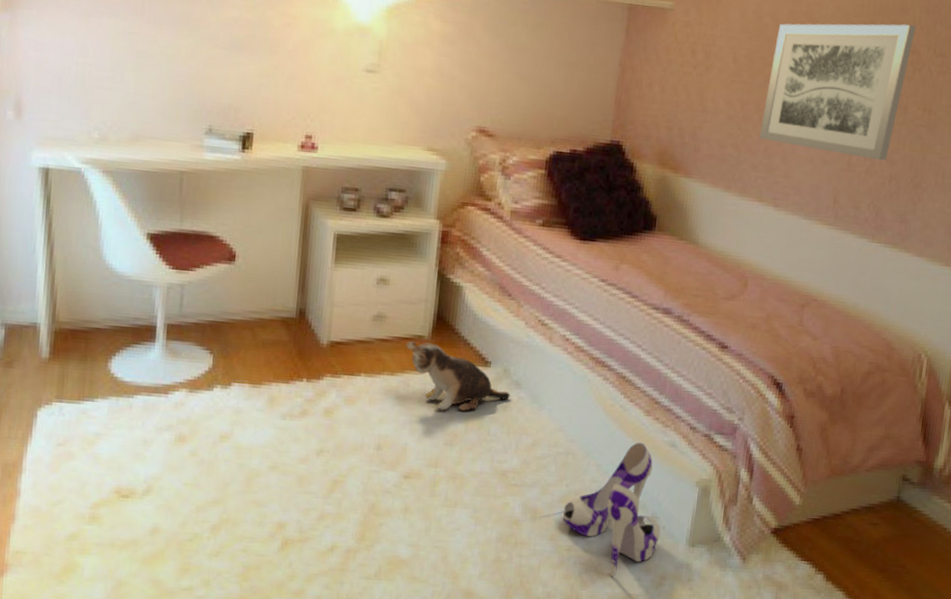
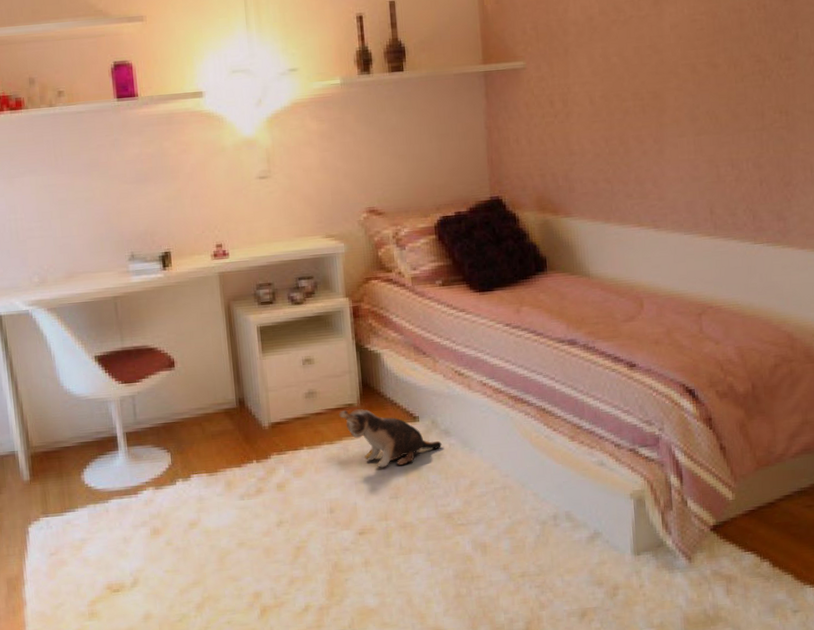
shoe: present [563,442,661,576] -> none [511,466,606,594]
wall art: present [759,23,916,161] -> none [627,36,758,170]

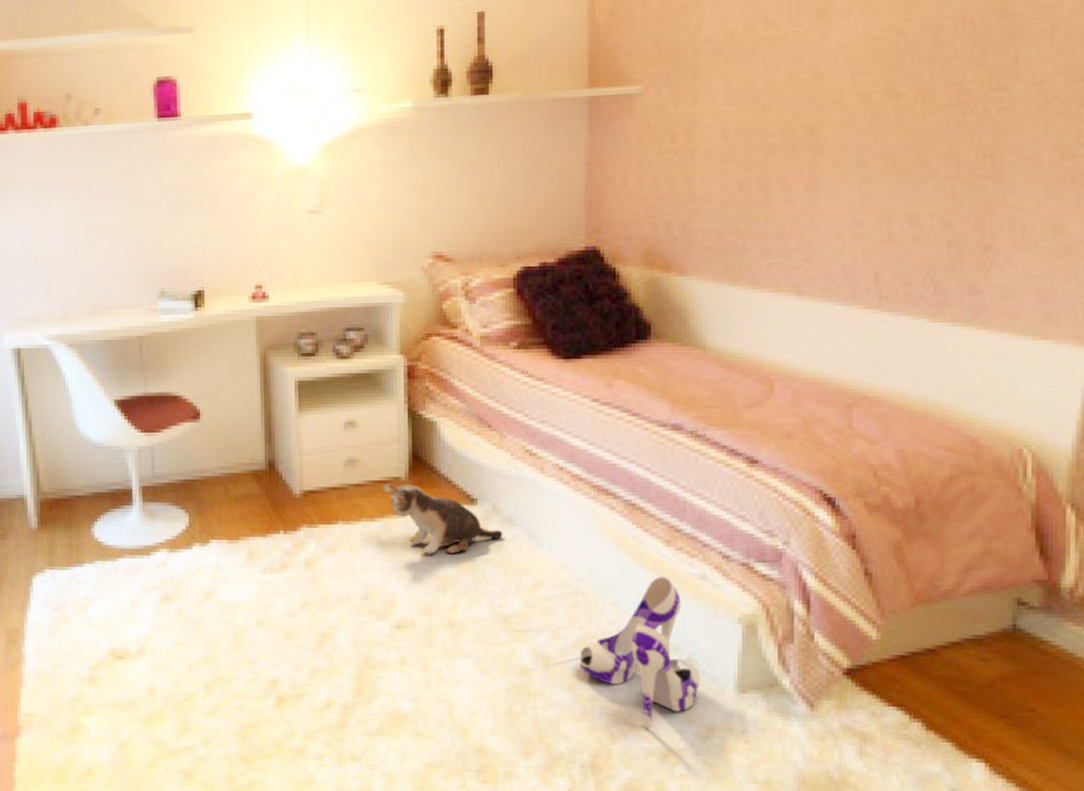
shoe: none [511,466,606,594] -> present [580,576,701,728]

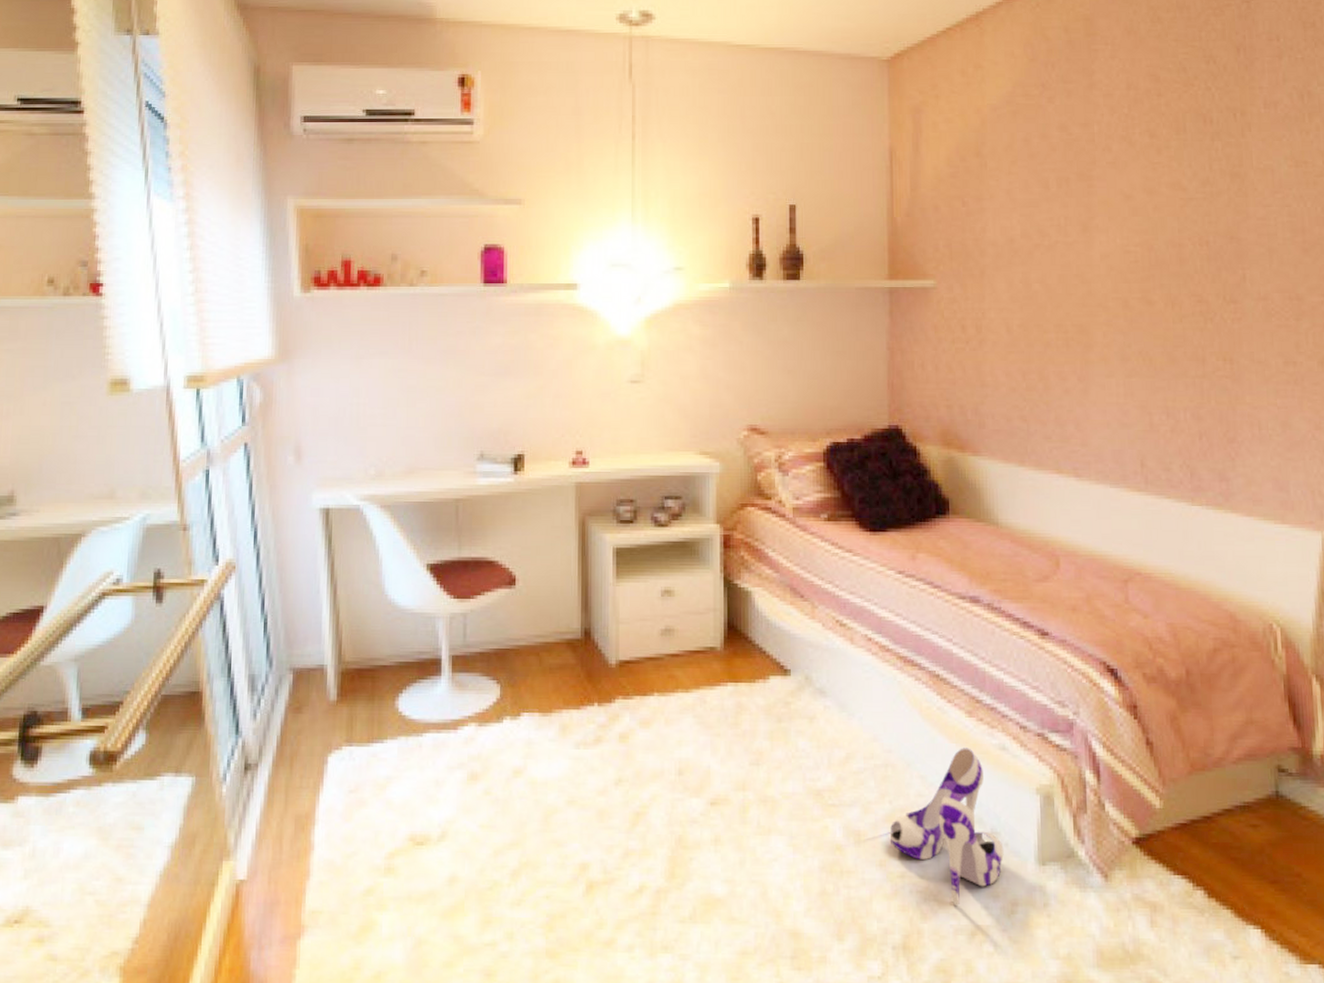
plush toy: present [382,483,503,554] -> none [697,653,815,727]

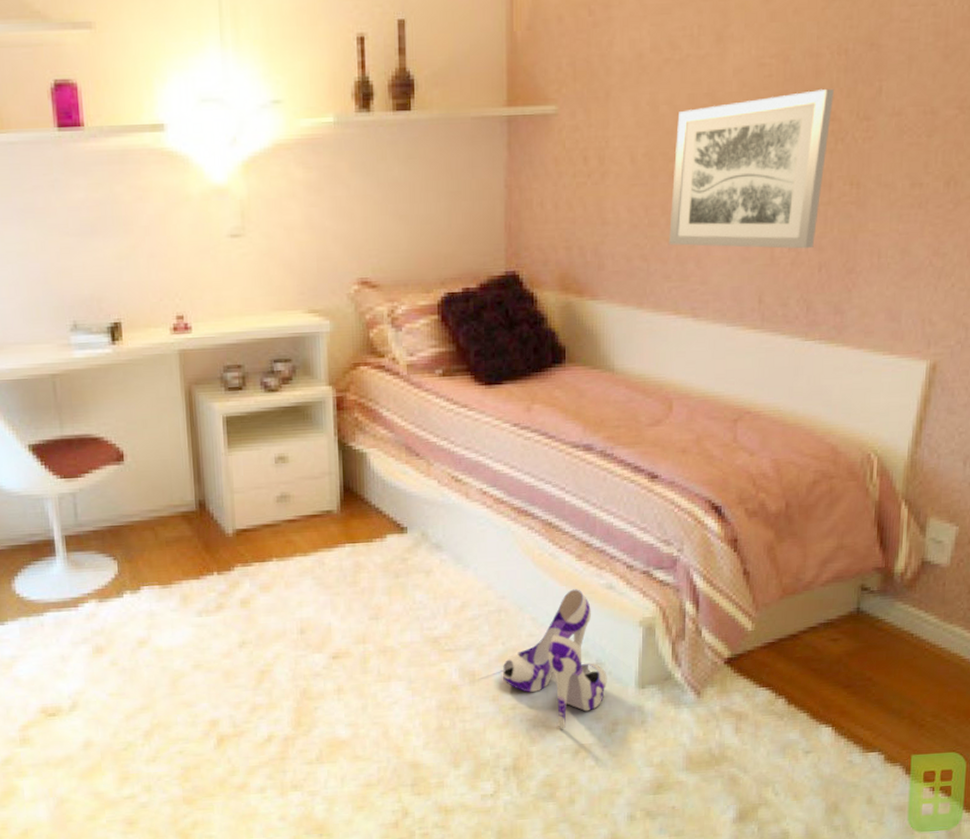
wall art: none [1047,274,1199,418] -> present [669,88,834,249]

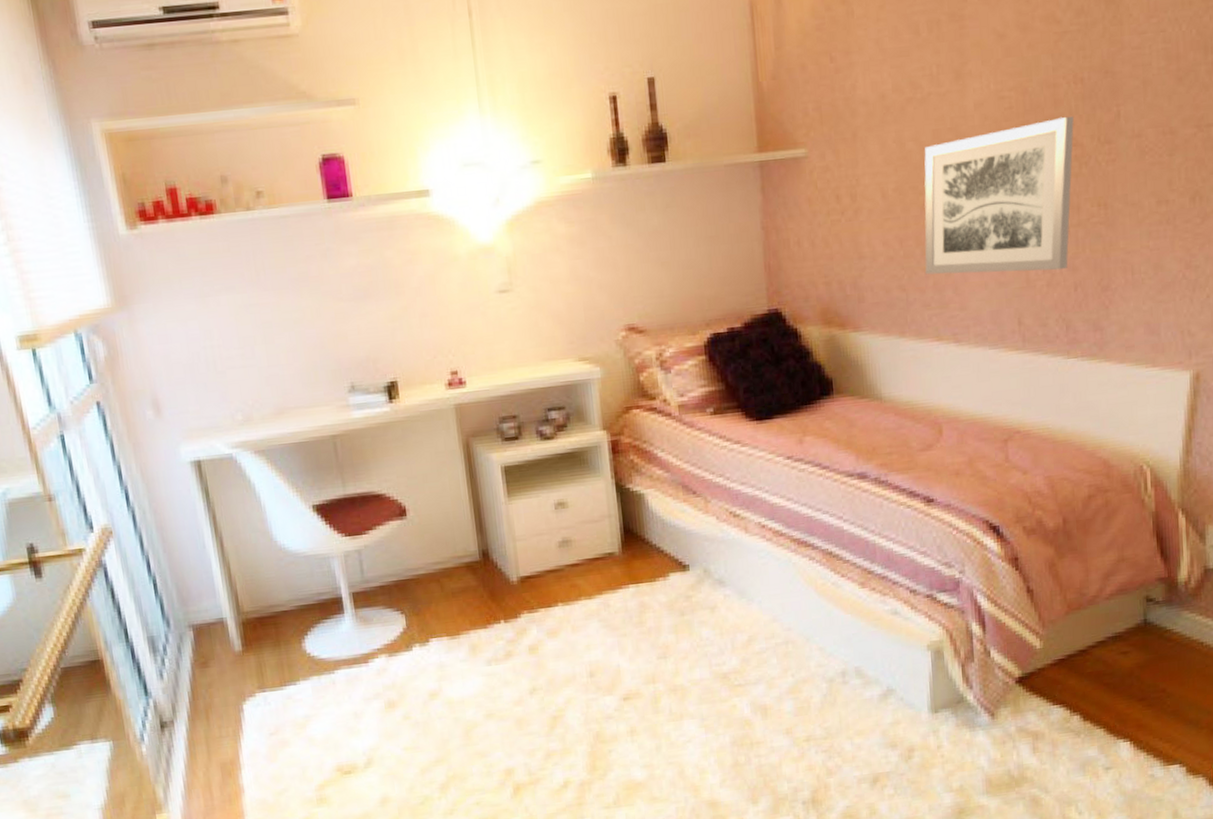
shoe: present [503,589,607,728] -> none [794,616,900,758]

